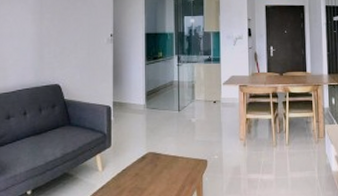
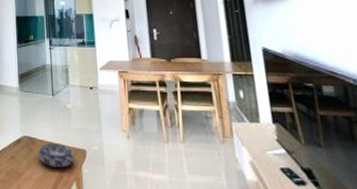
decorative bowl: none [163,156,196,180] -> present [38,143,75,168]

